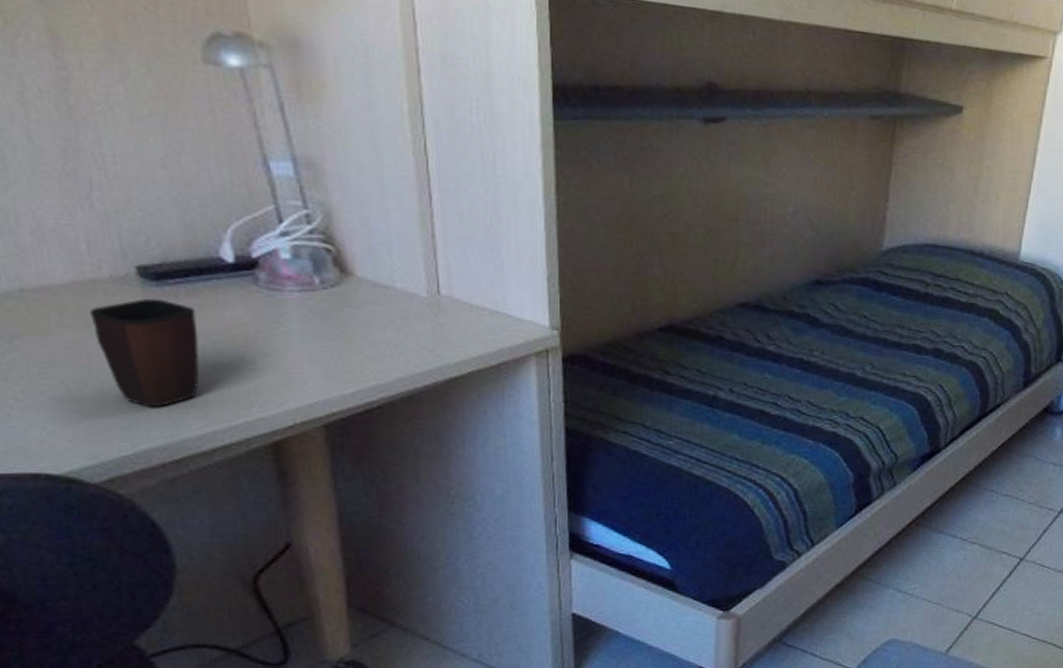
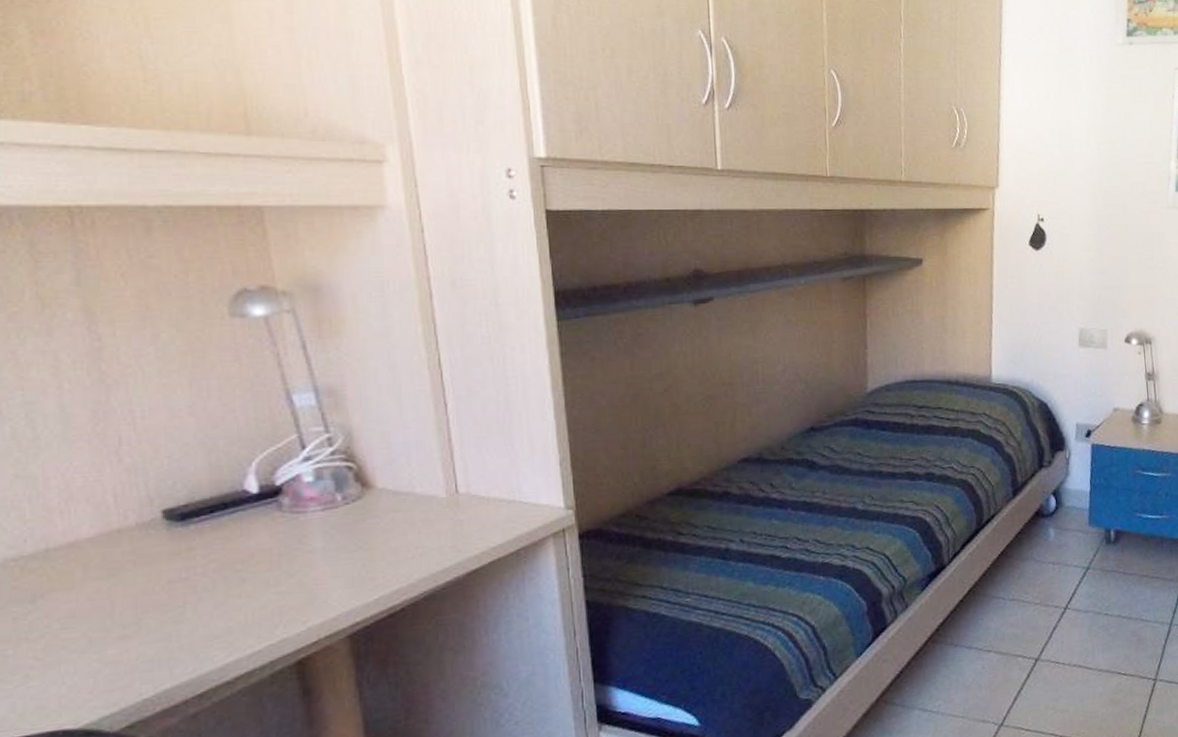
mug: present [90,298,200,408] -> none [115,538,224,646]

